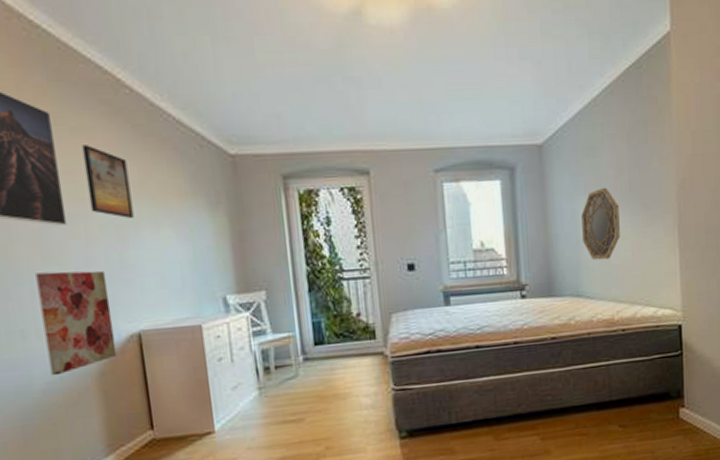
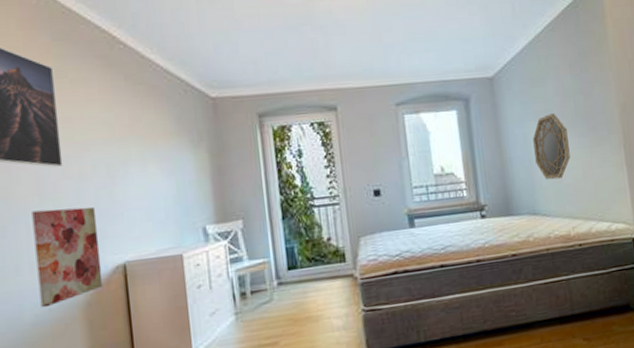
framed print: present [82,145,134,219] -> none [79,94,123,159]

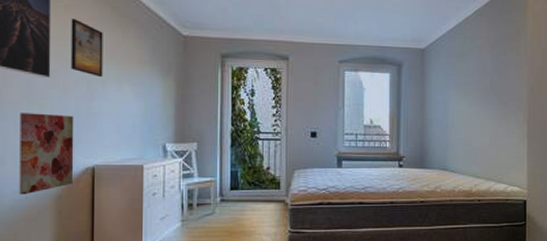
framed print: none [79,94,123,159] -> present [70,19,103,78]
home mirror: present [533,113,570,180] -> none [451,85,481,143]

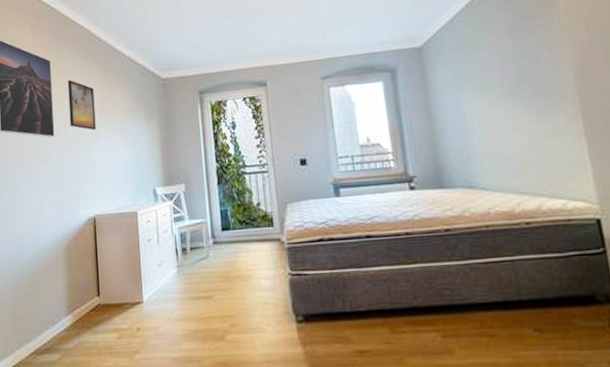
wall art: present [19,113,74,195] -> none [33,169,79,249]

